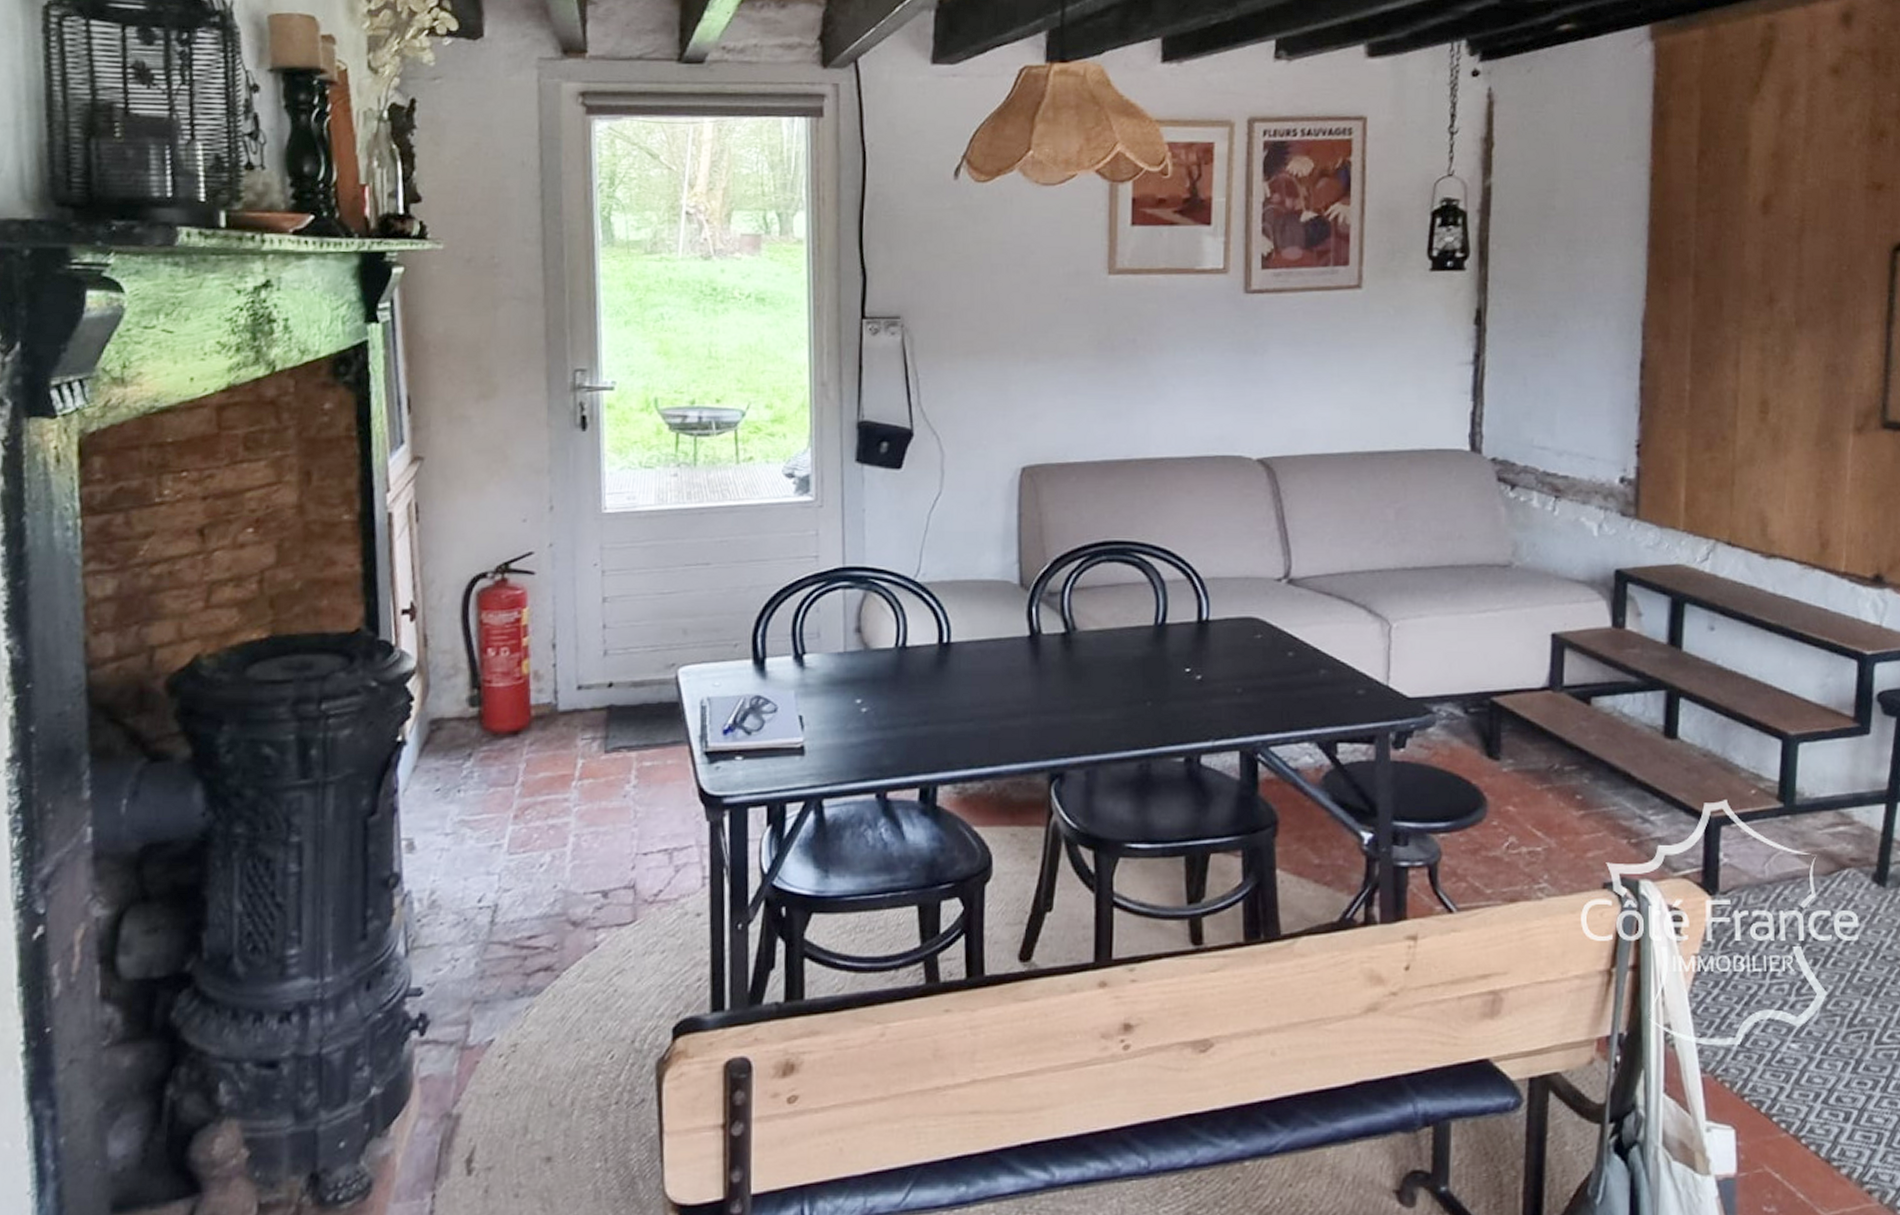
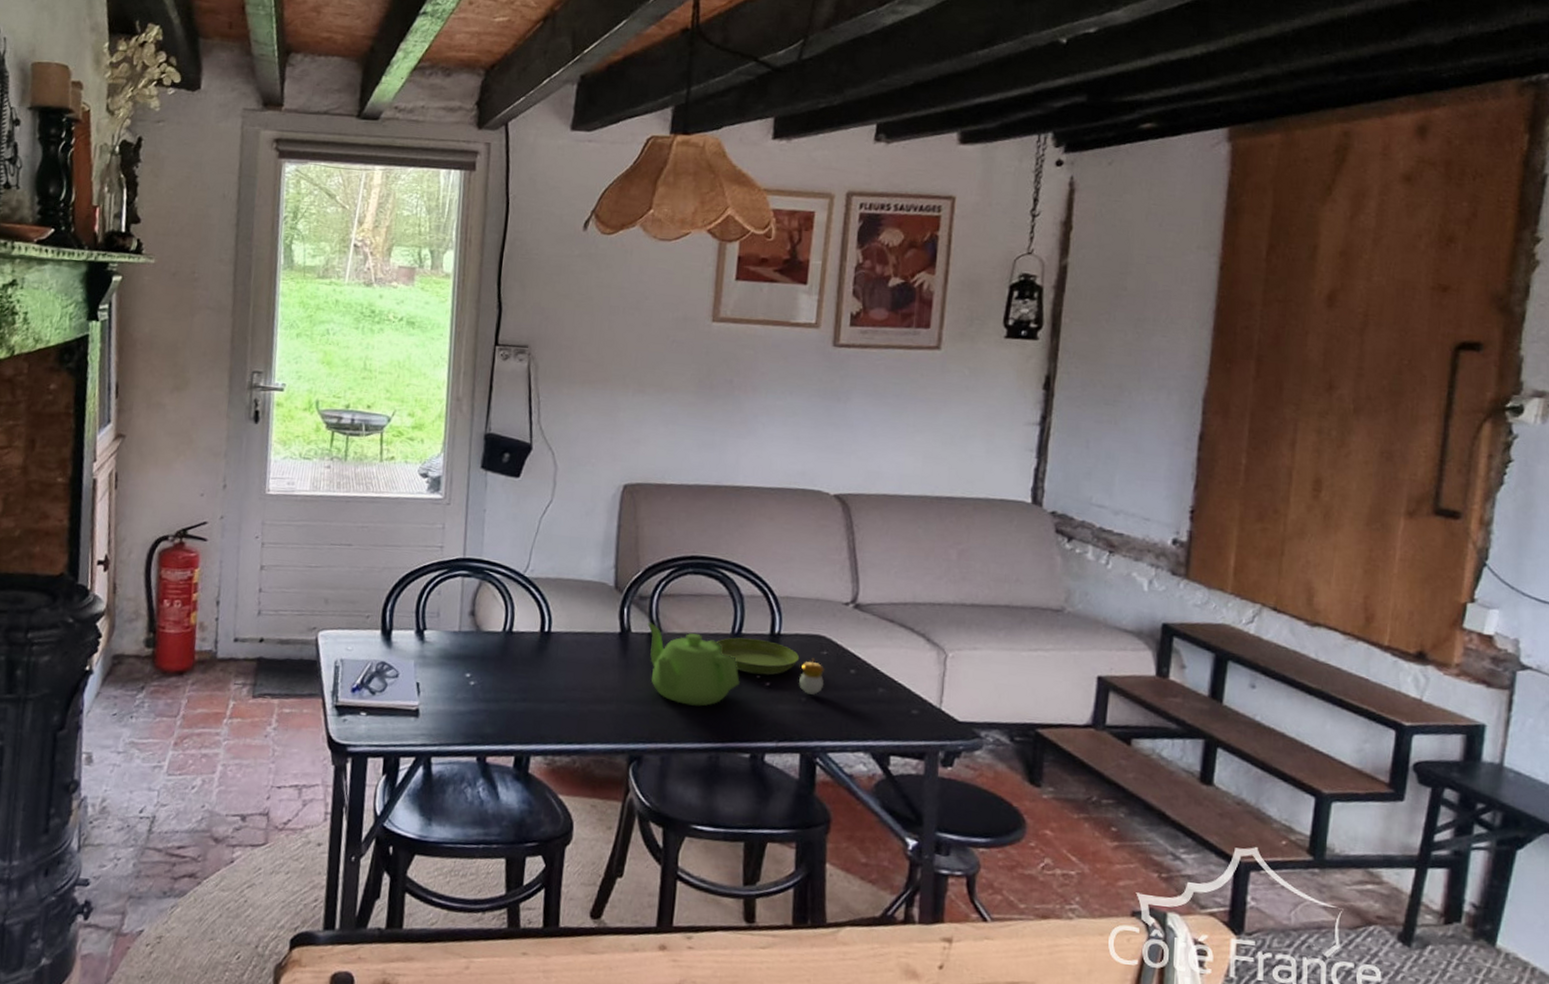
teapot: none [1059,621,1168,710] -> present [647,622,740,707]
saucer: none [1139,628,1232,668] -> present [717,637,800,675]
candle: none [1233,644,1261,684] -> present [799,658,824,695]

